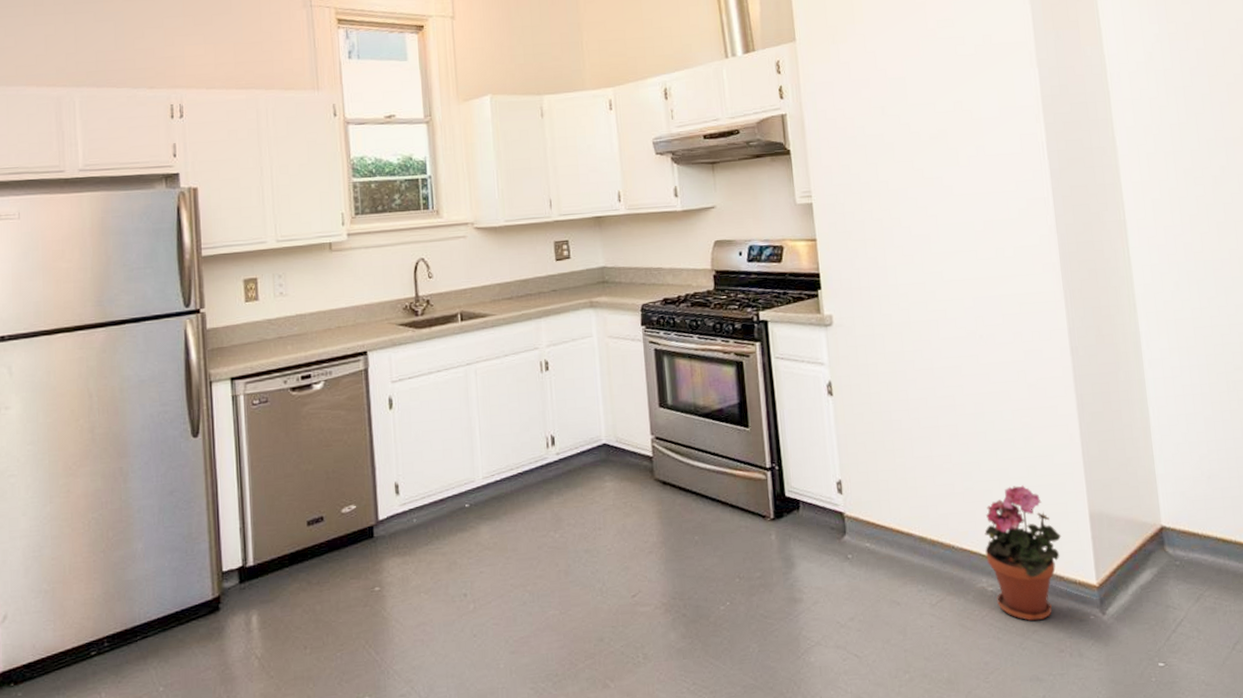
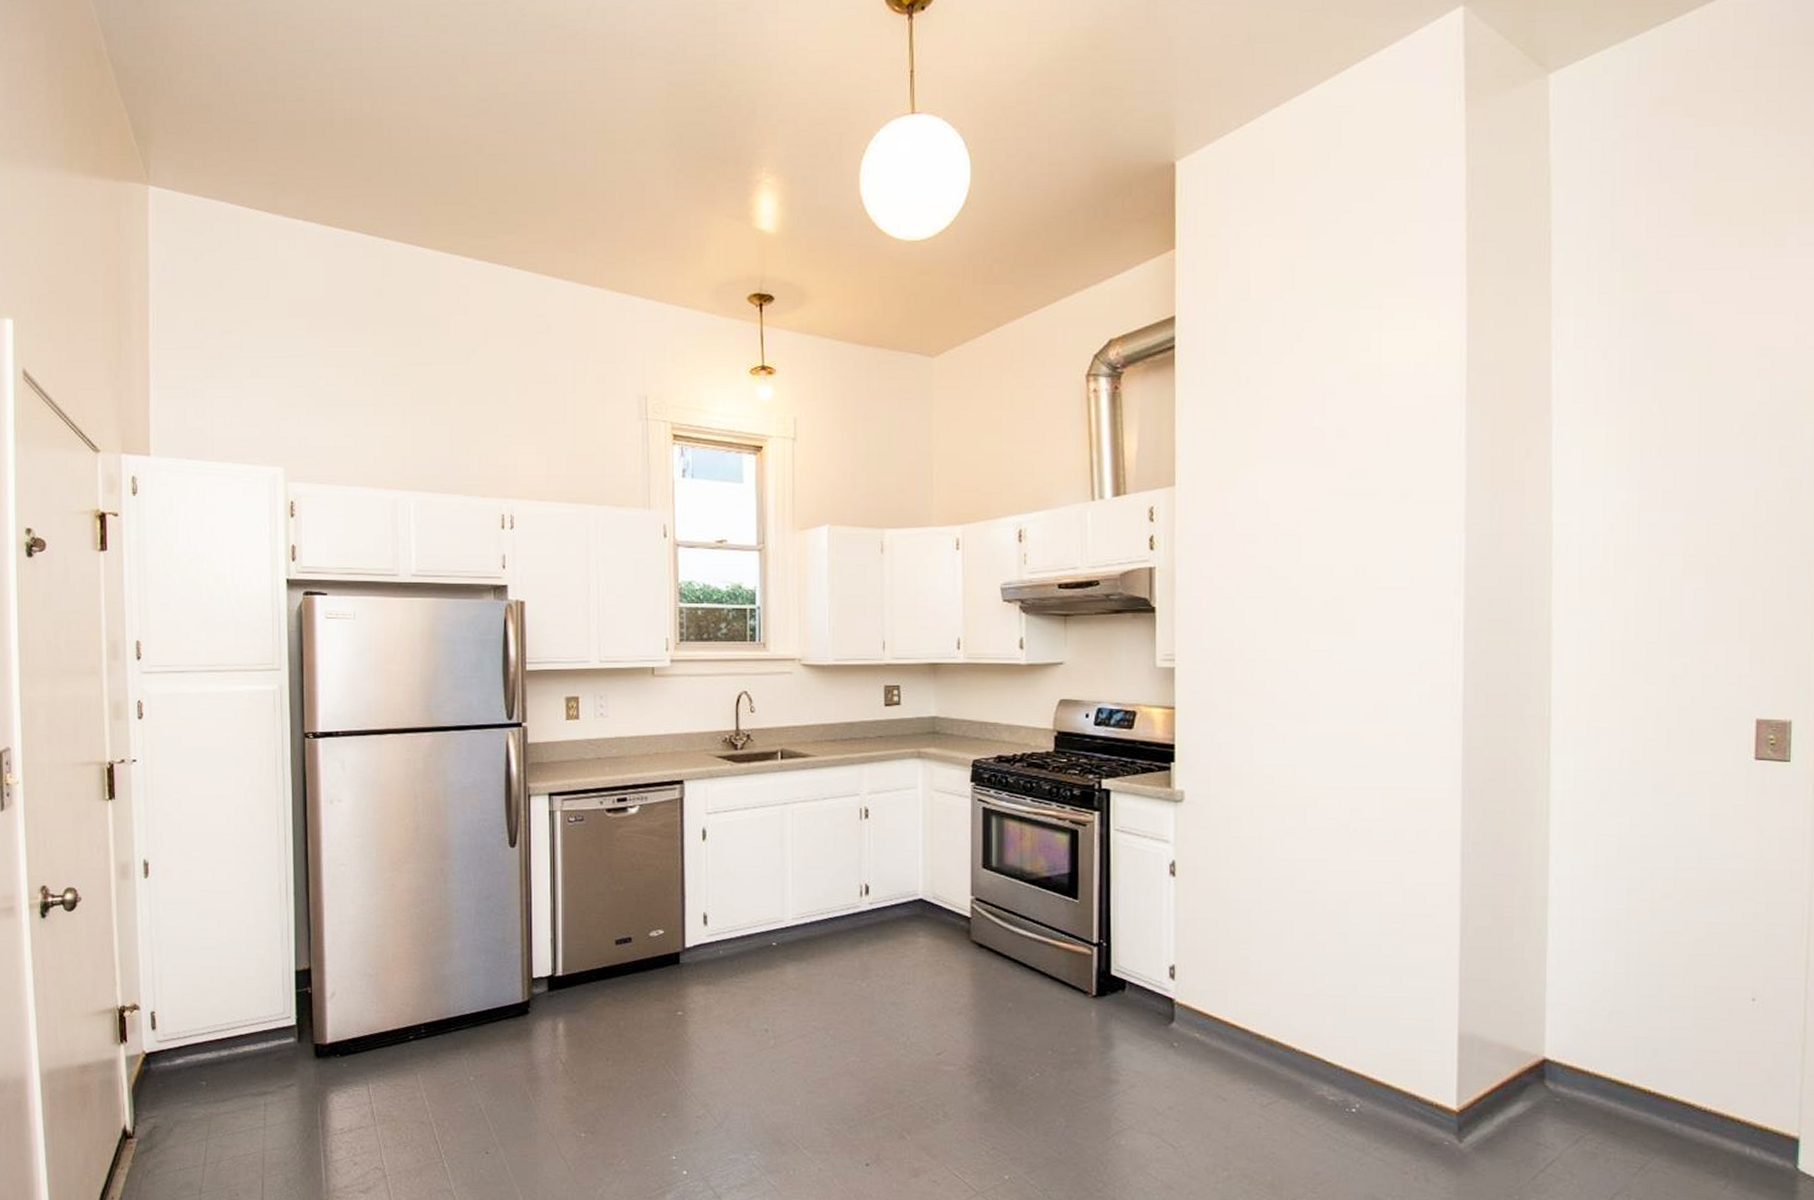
potted plant: present [984,485,1062,622] -> none [1330,994,1422,1139]

